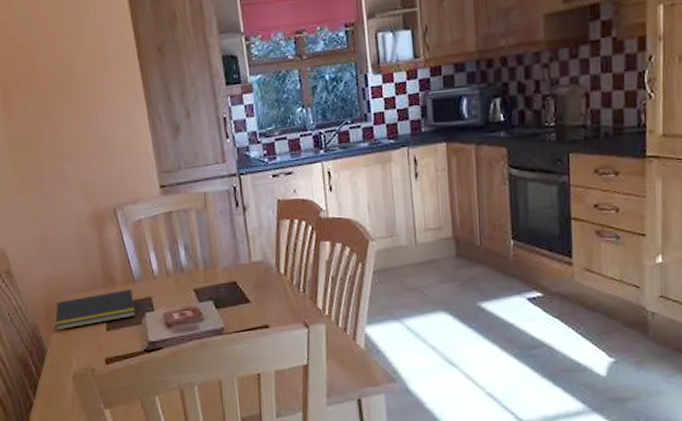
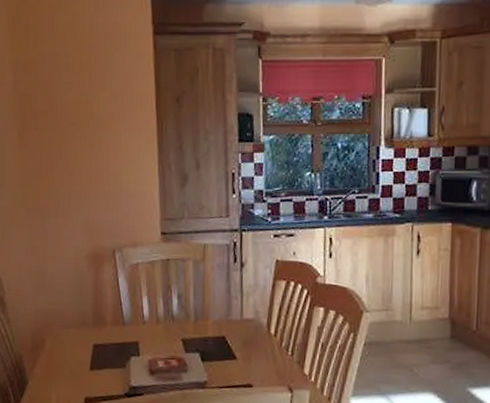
notepad: present [55,289,136,331] -> none [40,331,122,364]

